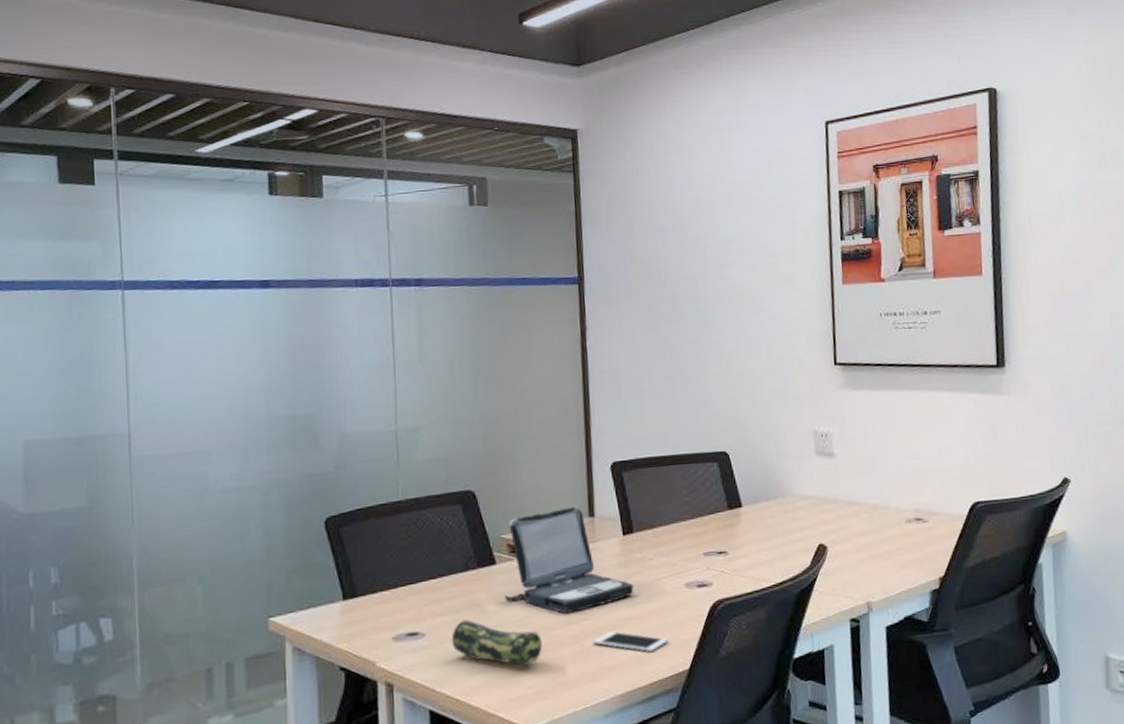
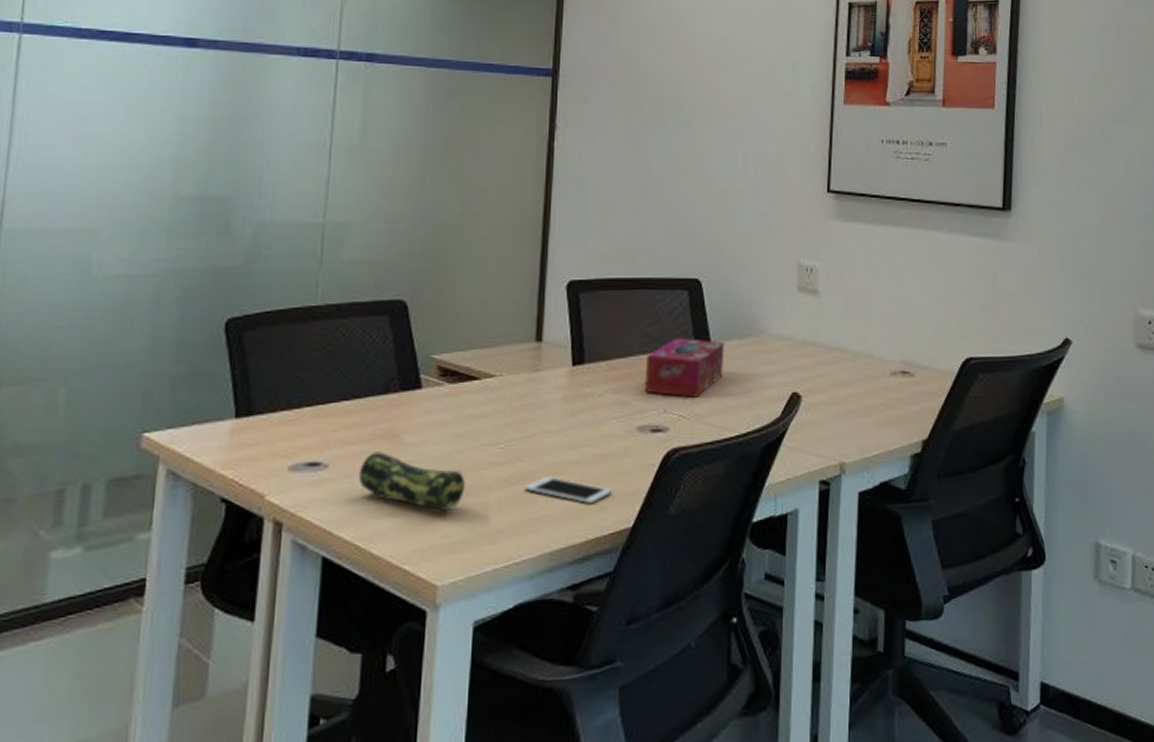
laptop: present [504,506,634,613] -> none [426,328,578,452]
tissue box: none [687,504,756,555] -> present [644,337,725,398]

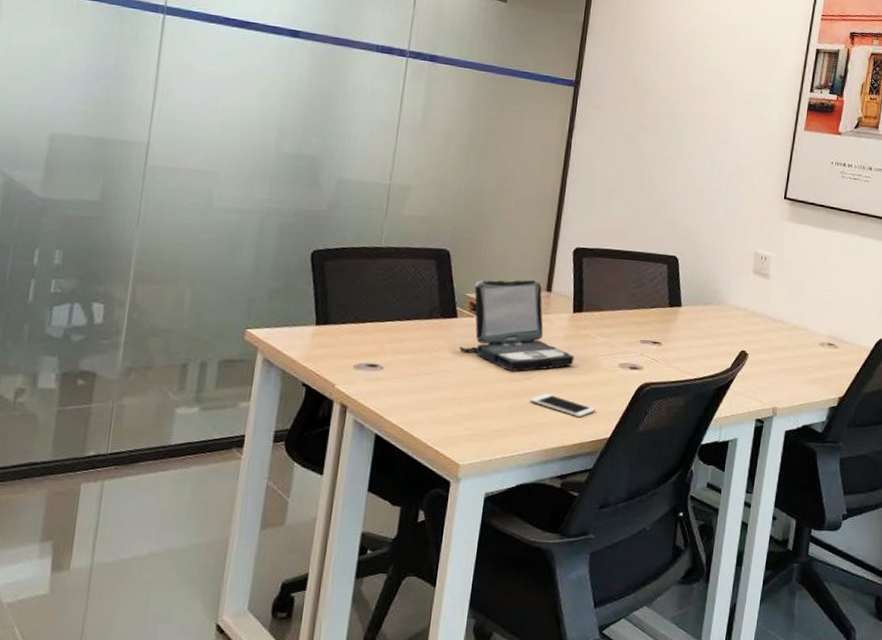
pencil case: present [358,451,465,511] -> none [405,361,486,410]
laptop: none [426,328,578,452] -> present [459,279,575,372]
tissue box: present [644,337,725,398] -> none [627,299,692,347]

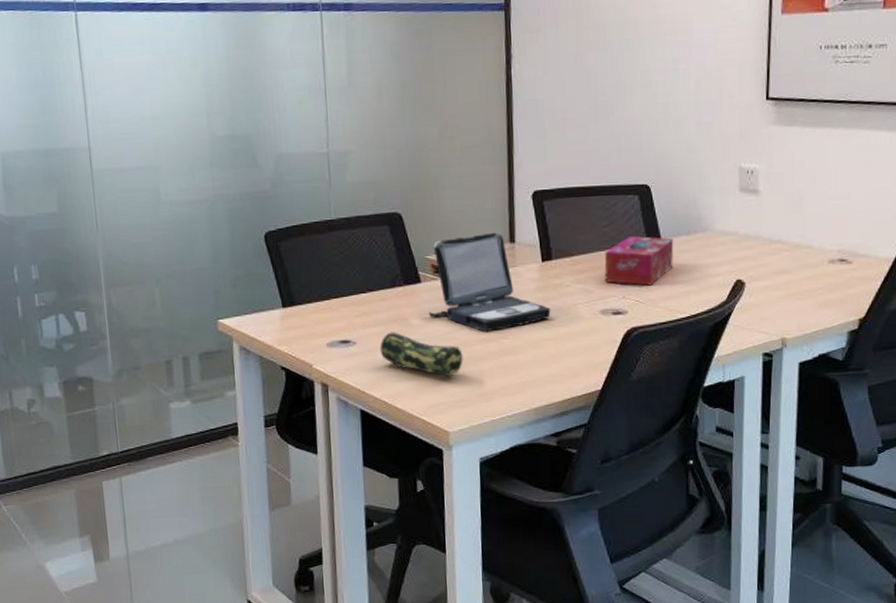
pencil case: none [405,361,486,410] -> present [379,332,463,376]
cell phone: present [529,394,596,418] -> none [510,351,582,372]
tissue box: none [627,299,692,347] -> present [604,235,674,286]

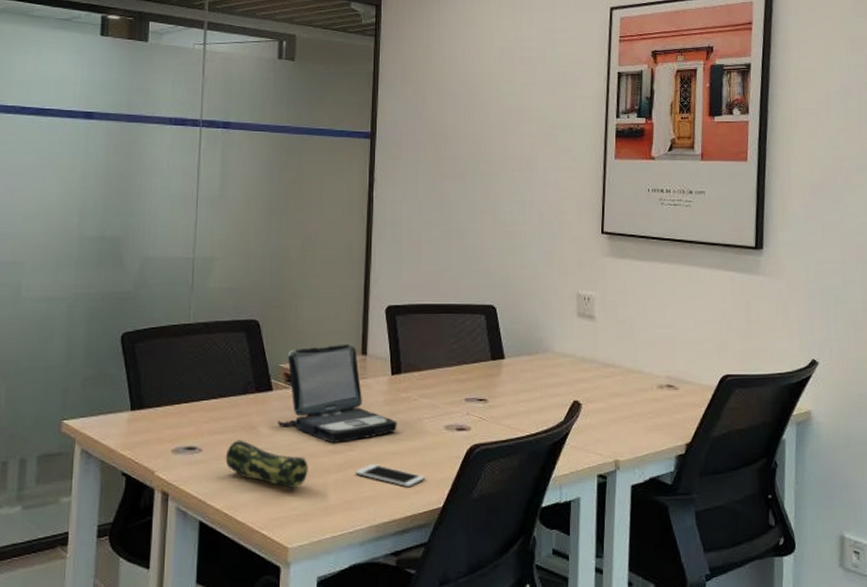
cell phone: none [510,351,582,372] -> present [355,464,425,488]
tissue box: present [604,235,674,286] -> none [450,353,516,403]

